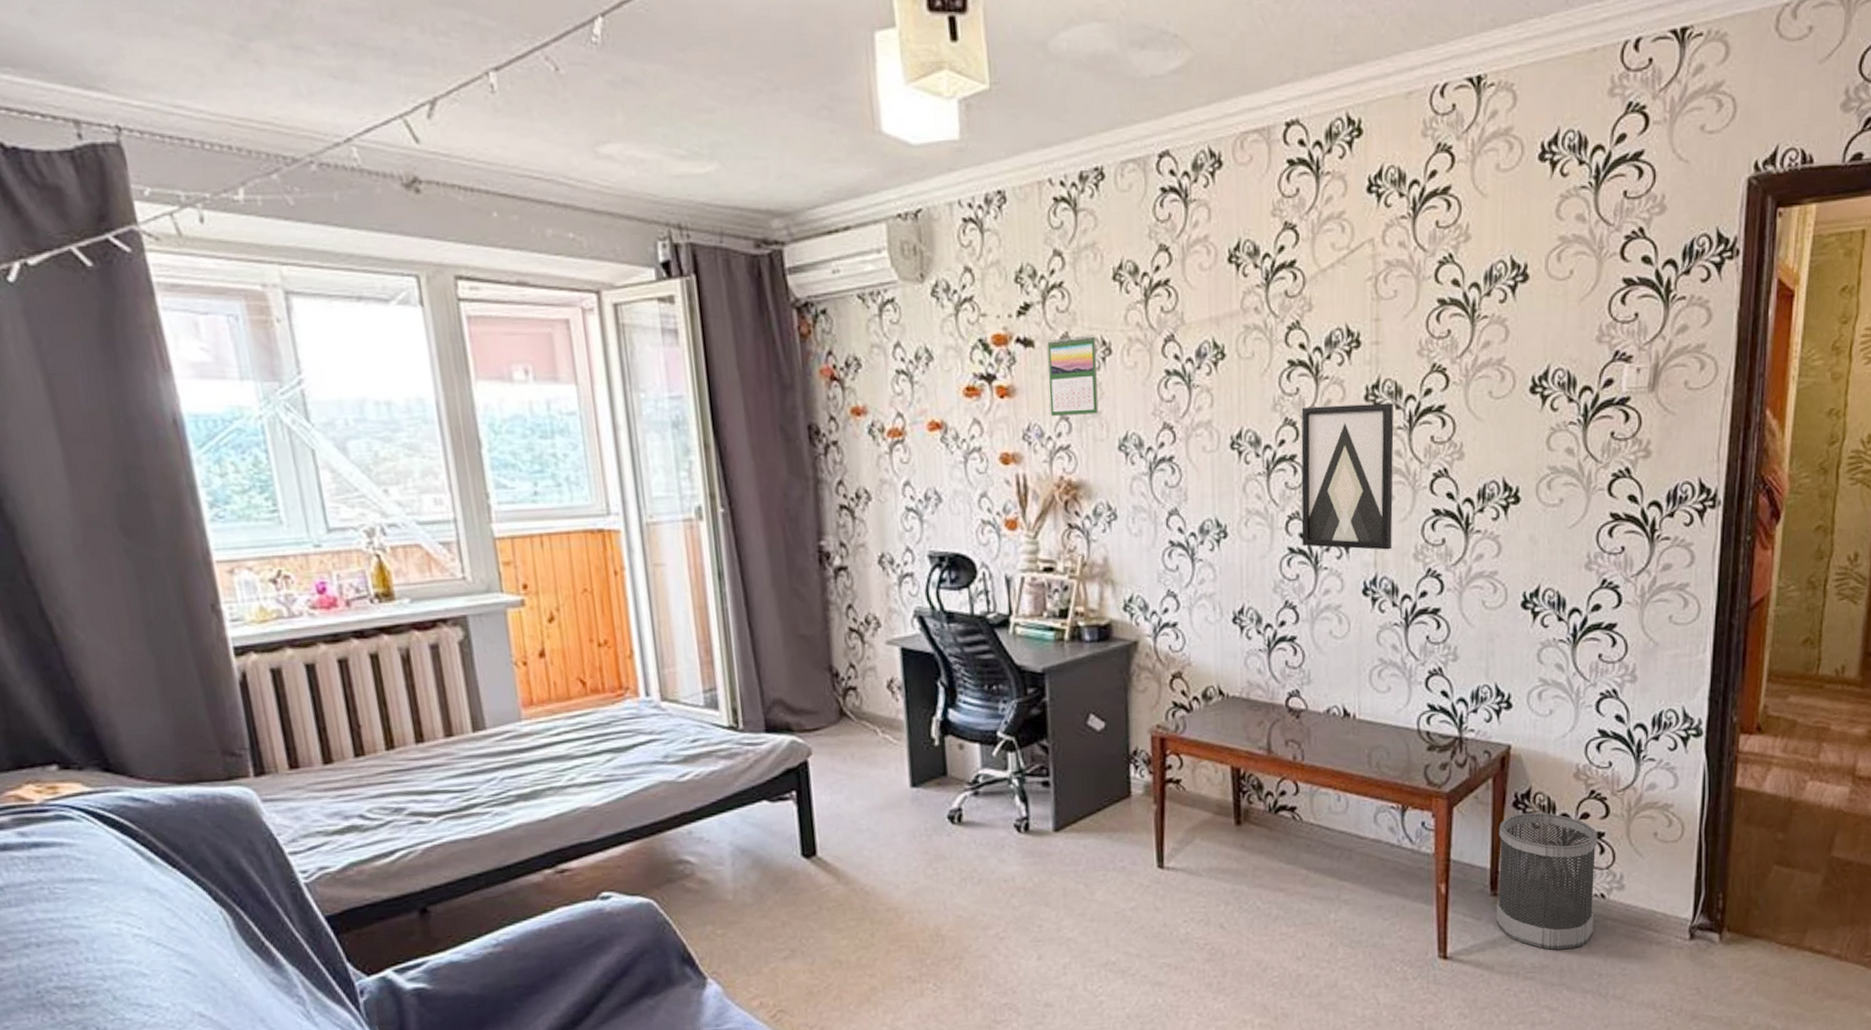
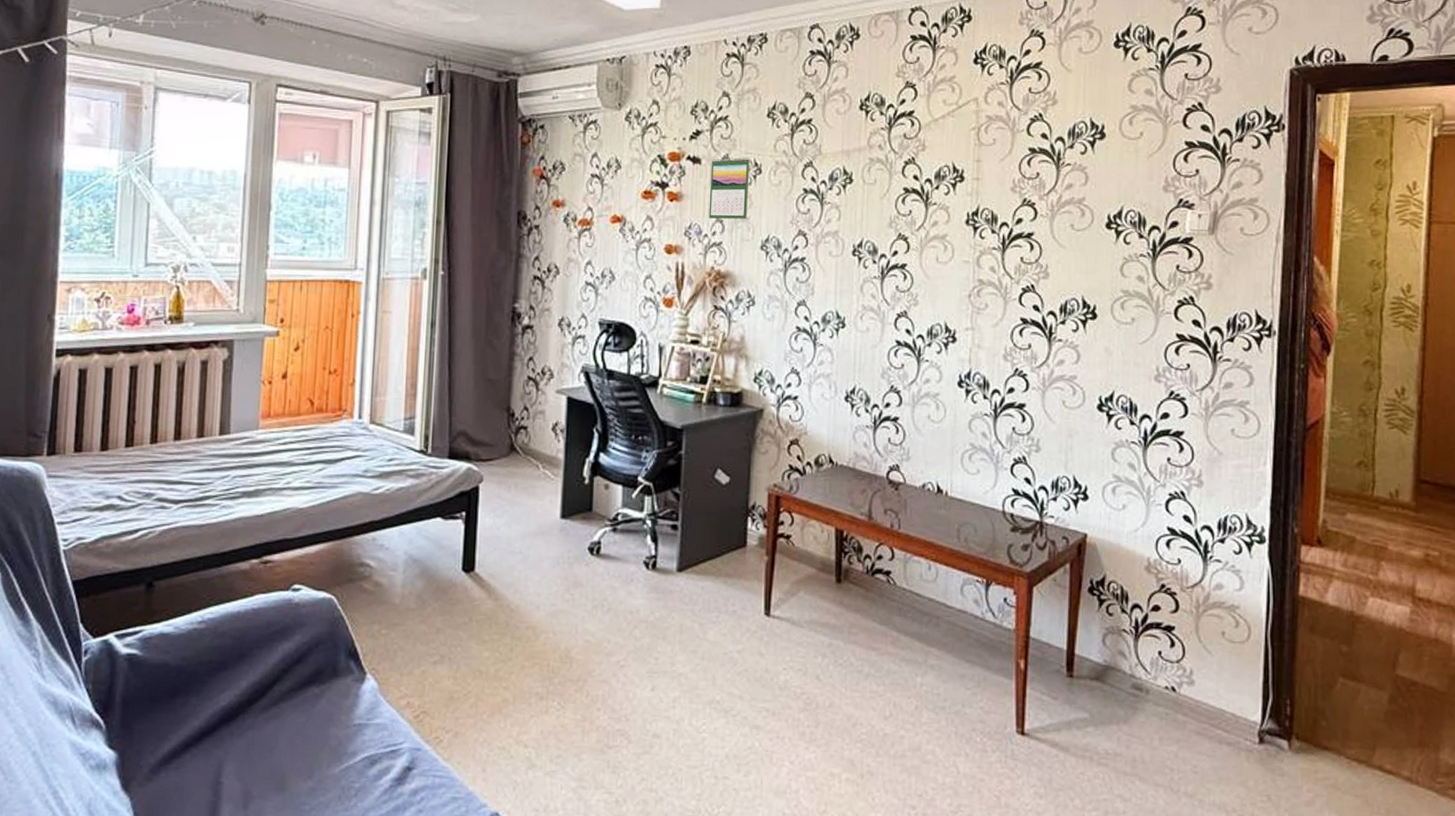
wall art: present [1301,403,1394,550] -> none [908,226,989,350]
wastebasket: present [1496,812,1598,950] -> none [1071,599,1168,739]

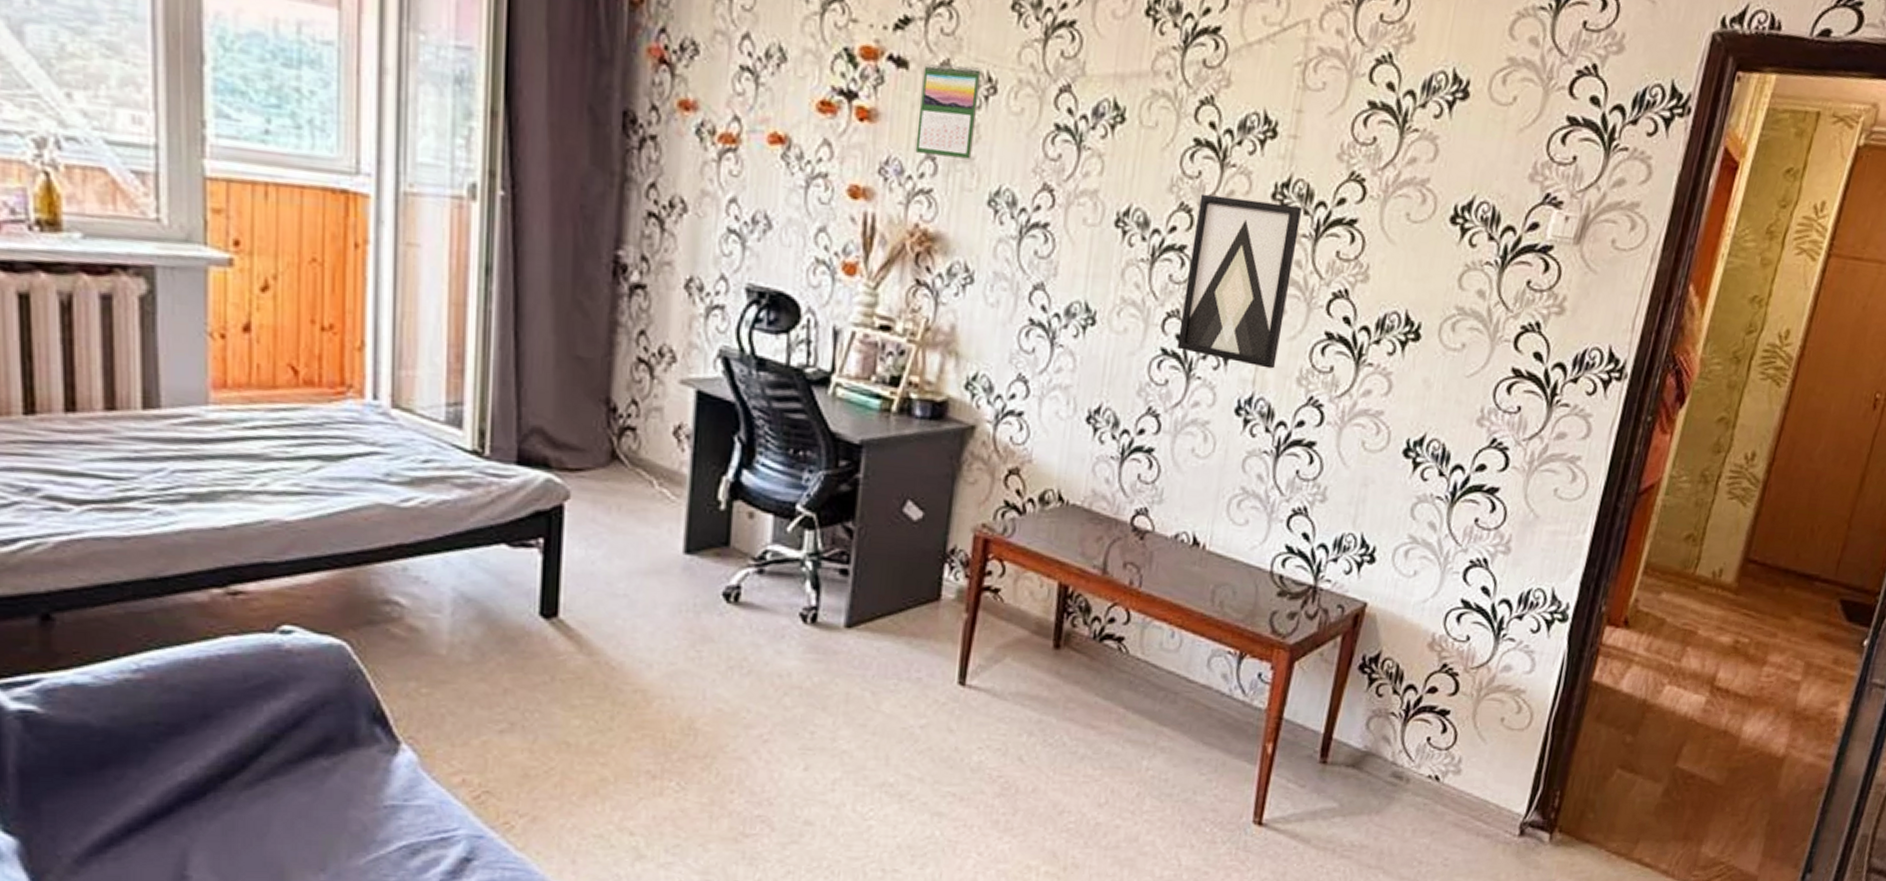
wall art: none [908,226,989,350] -> present [1177,193,1302,369]

